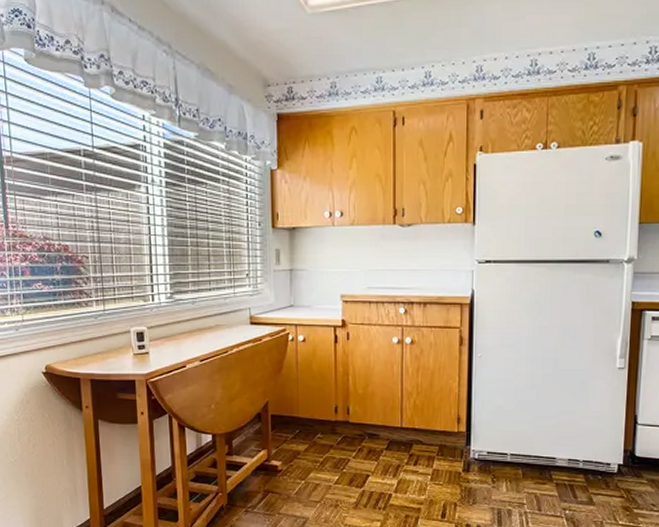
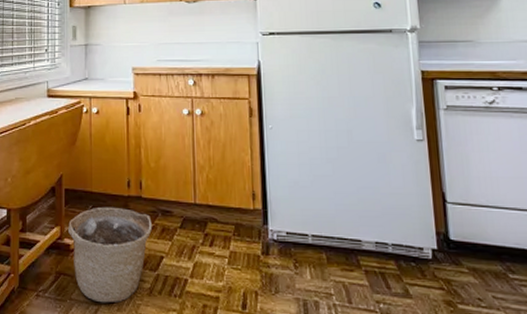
basket: none [275,431,359,516] -> present [68,206,152,303]

